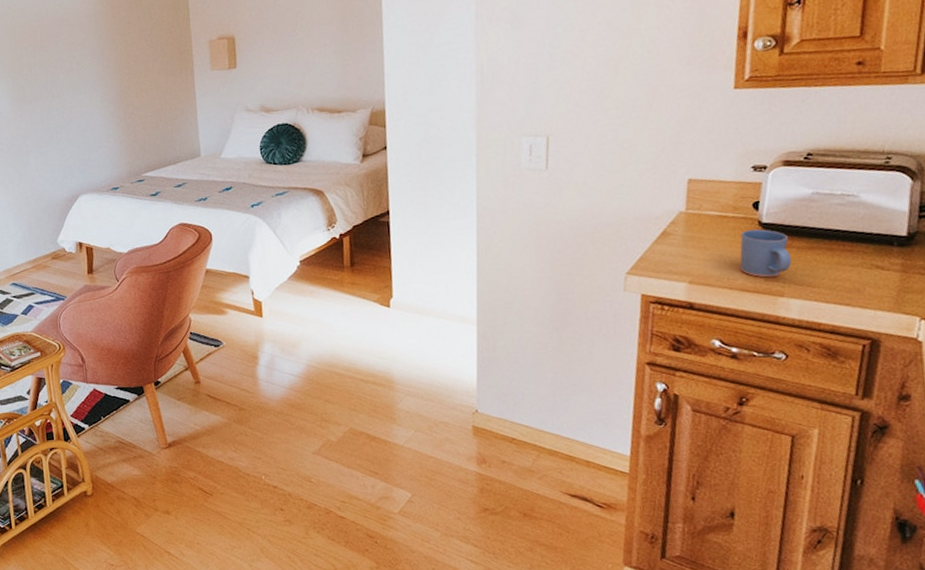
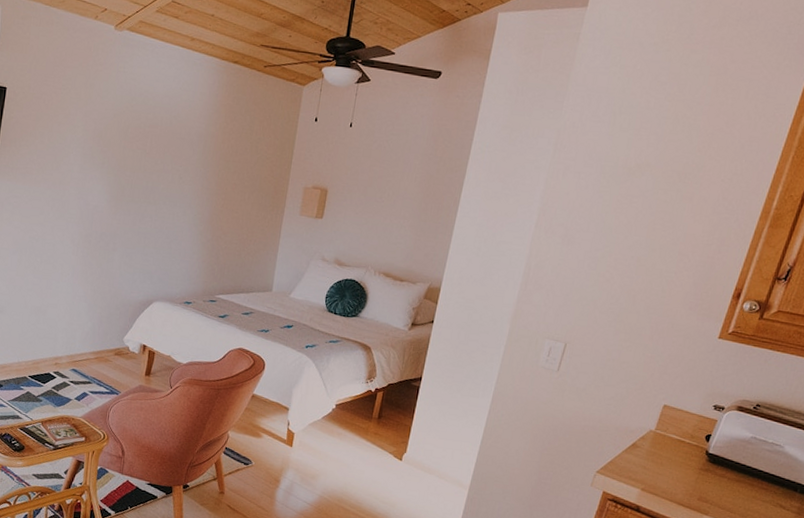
mug: present [739,229,792,278] -> none [682,456,725,499]

